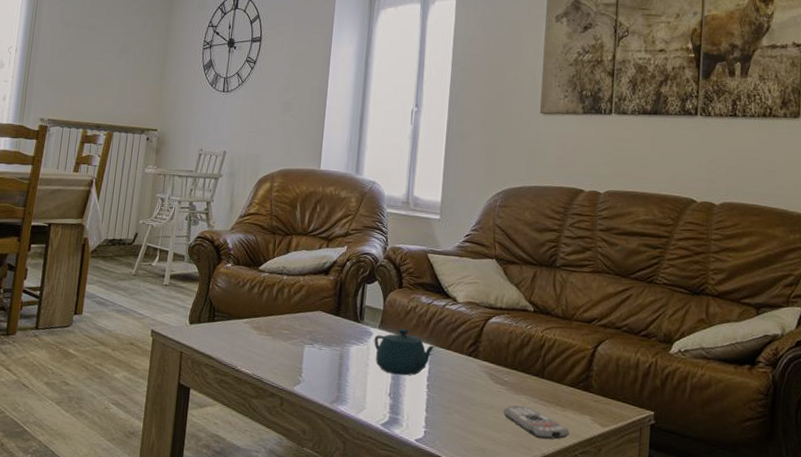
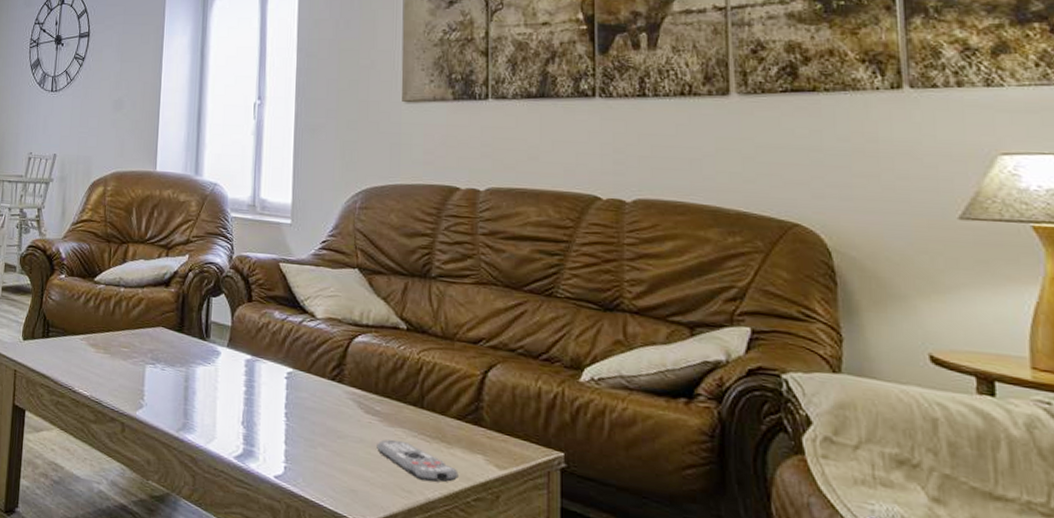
teapot: present [374,328,436,376] -> none [222,347,294,402]

